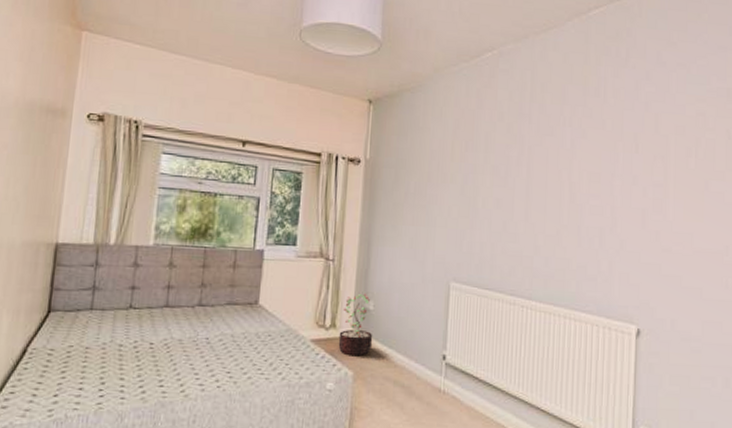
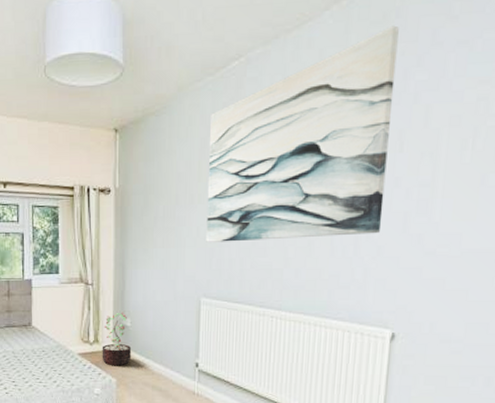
wall art: none [457,42,630,228] -> present [206,25,399,242]

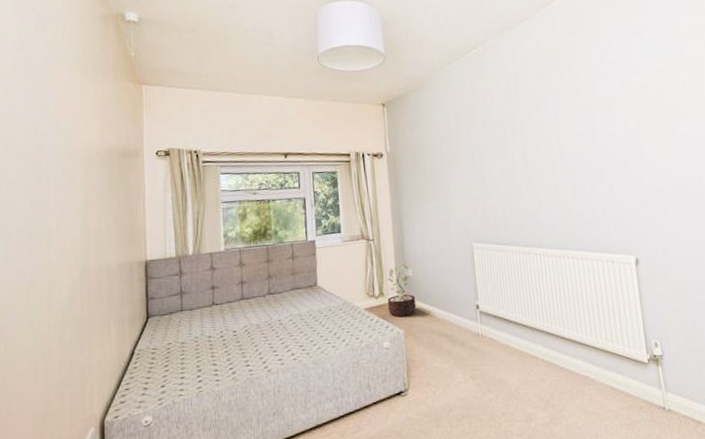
wall art: present [206,25,399,242] -> none [461,23,609,194]

